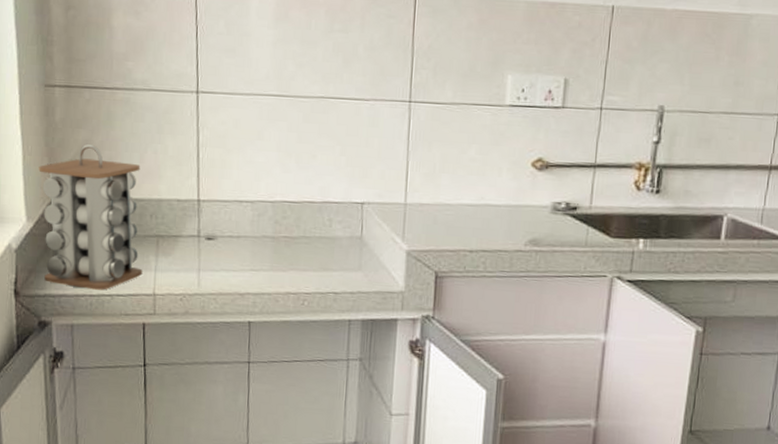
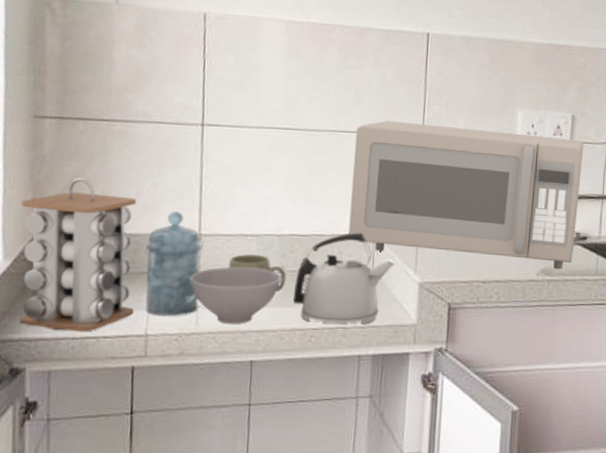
canister: none [150,177,201,277] -> present [145,211,203,316]
bowl: none [190,231,276,287] -> present [188,267,282,324]
mug: none [225,220,280,257] -> present [228,254,286,292]
kettle: none [286,199,383,290] -> present [292,232,395,325]
microwave: none [338,86,577,241] -> present [348,120,584,270]

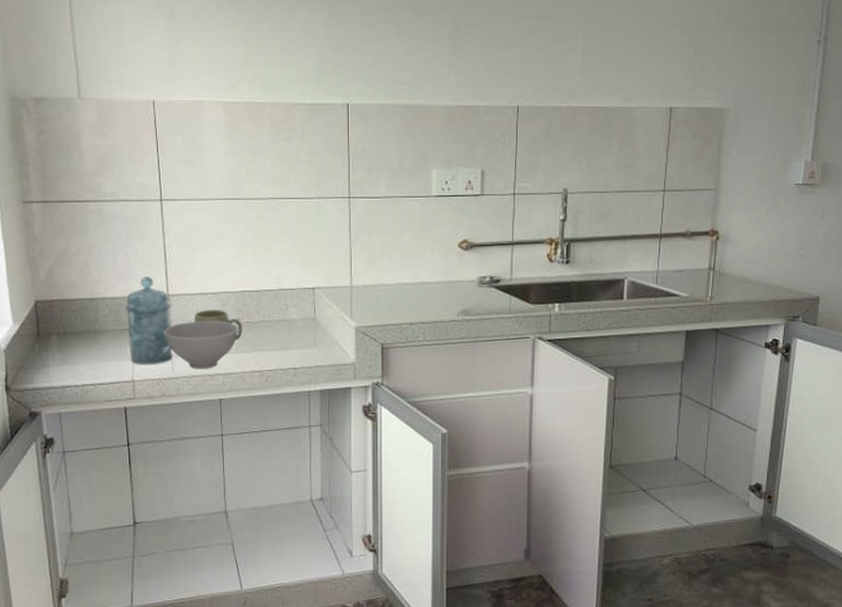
spice rack: present [20,178,137,332] -> none [21,252,121,381]
kettle: present [292,232,395,325] -> none [249,286,333,365]
microwave: present [348,120,584,270] -> none [292,186,493,310]

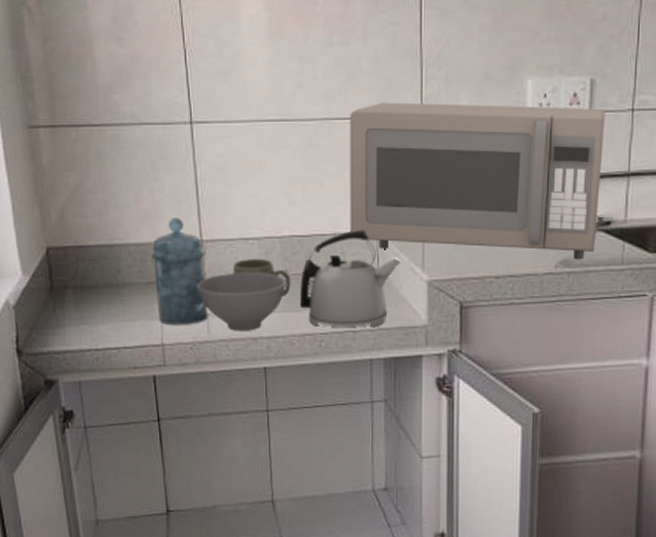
kettle: none [249,286,333,365] -> present [299,229,401,327]
microwave: none [292,186,493,310] -> present [350,102,606,260]

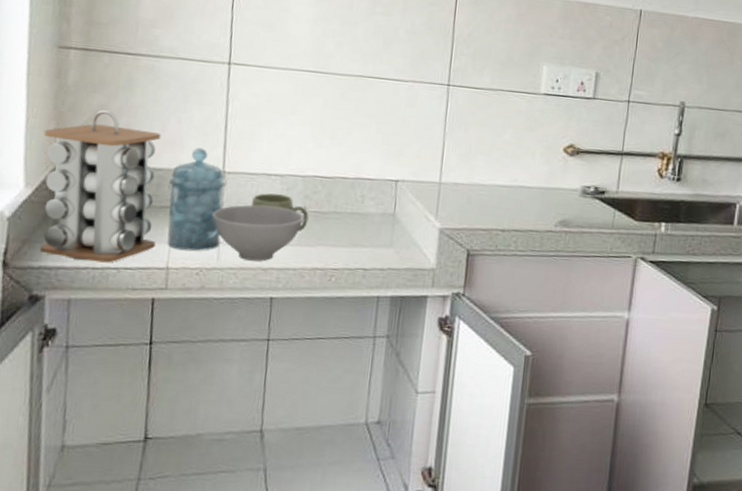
spice rack: none [30,188,148,344] -> present [40,110,162,263]
kettle: present [299,229,401,327] -> none [314,176,416,267]
microwave: present [350,102,606,260] -> none [371,68,607,222]

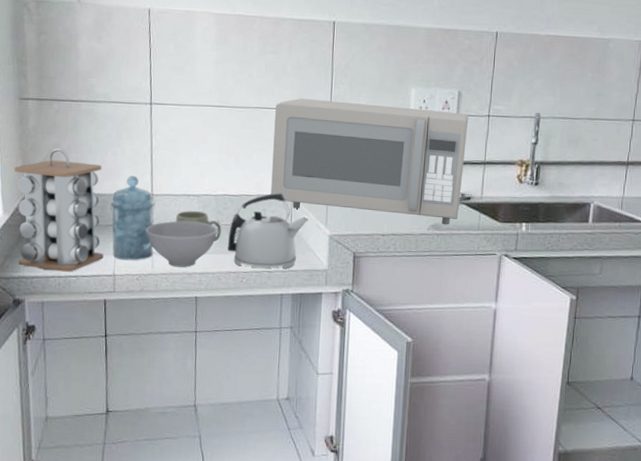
kettle: none [314,176,416,267] -> present [227,193,309,269]
microwave: none [371,68,607,222] -> present [271,98,469,225]

